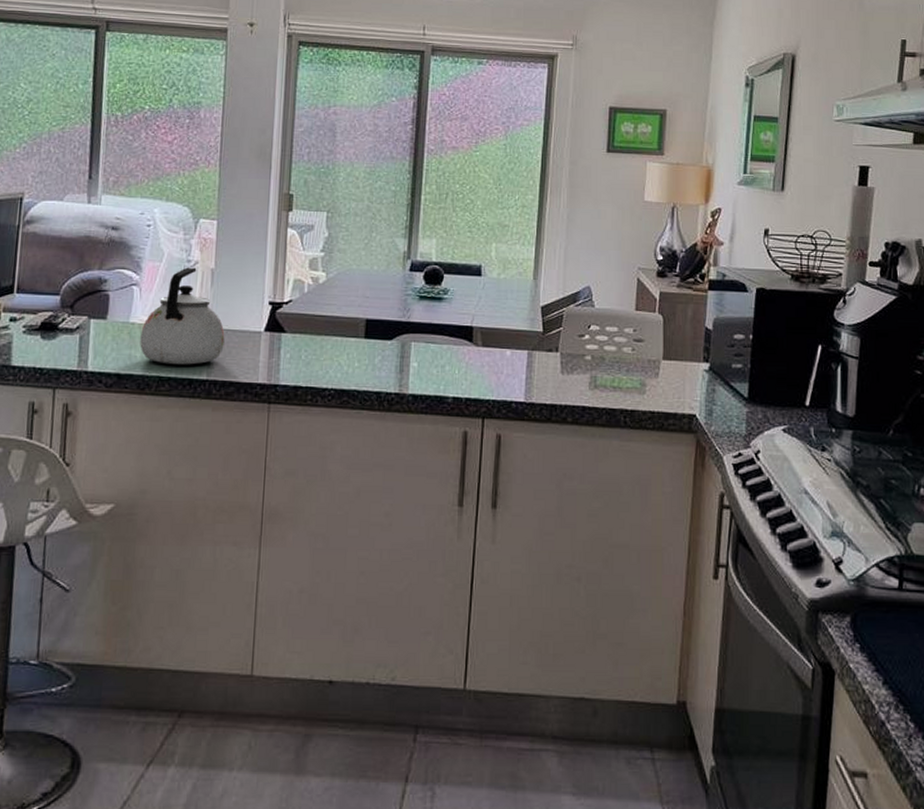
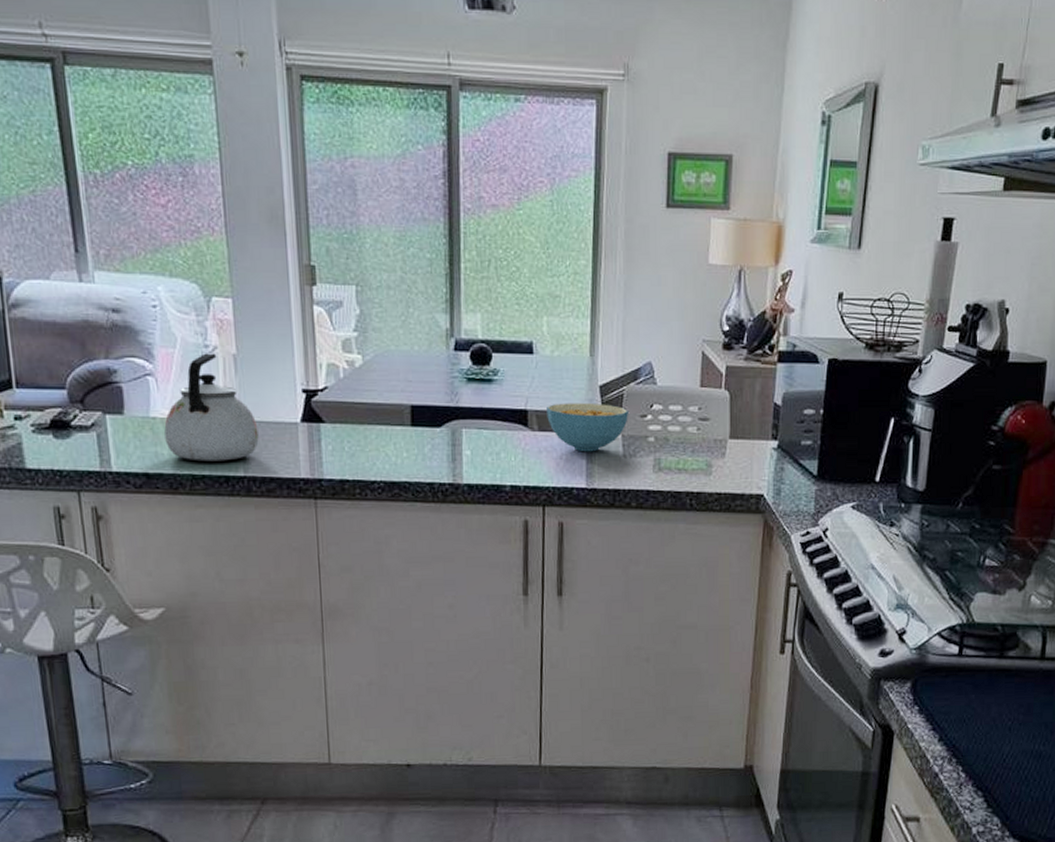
cereal bowl: none [491,321,567,368] -> present [547,402,628,452]

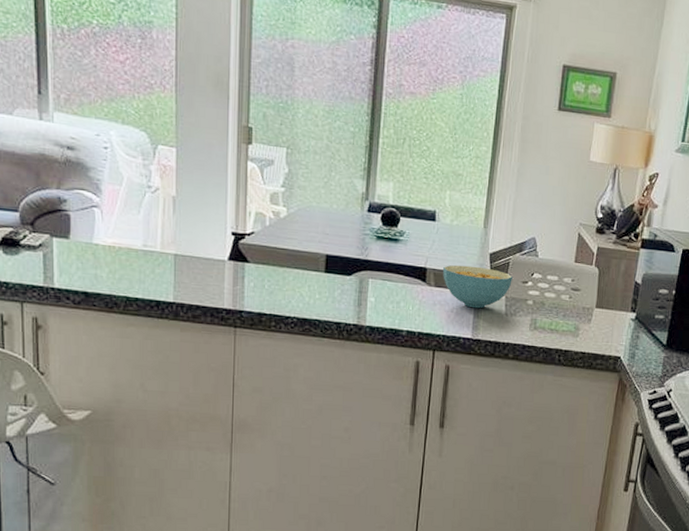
kettle: present [164,353,259,462] -> none [105,193,189,288]

